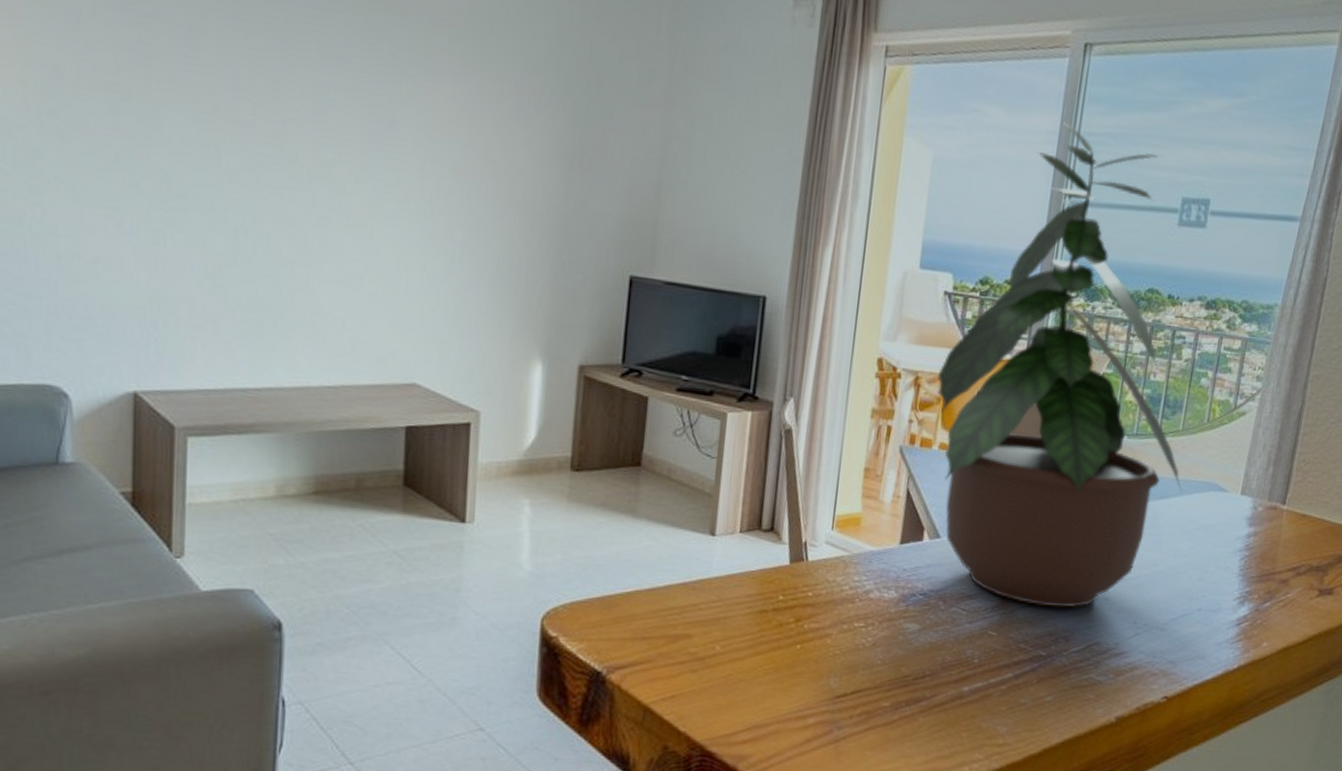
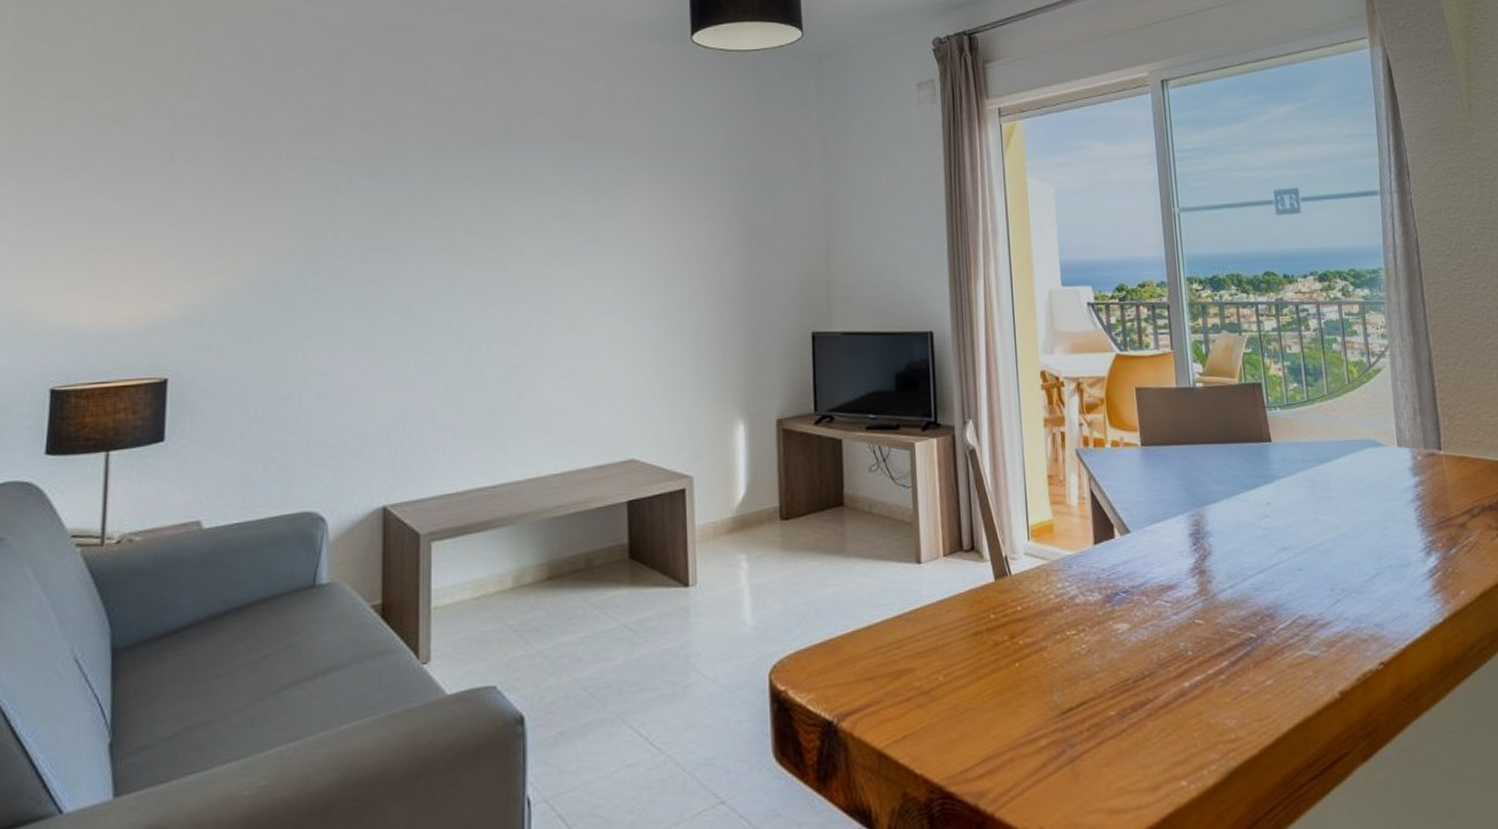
potted plant: present [937,122,1182,608] -> none [1096,145,1343,587]

